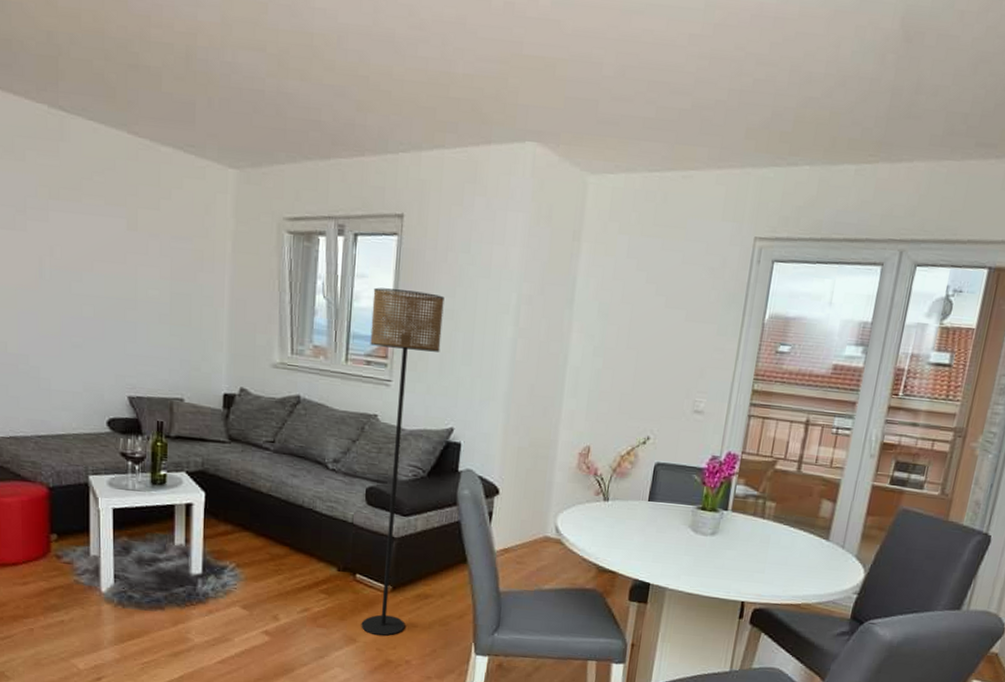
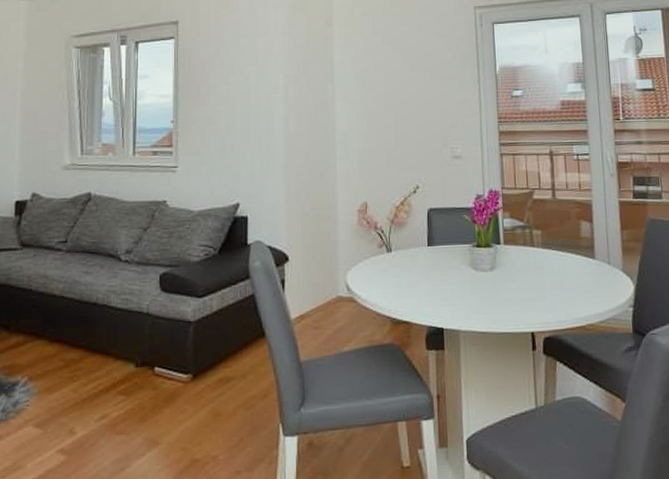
floor lamp: present [361,287,444,636] -> none [155,84,220,433]

